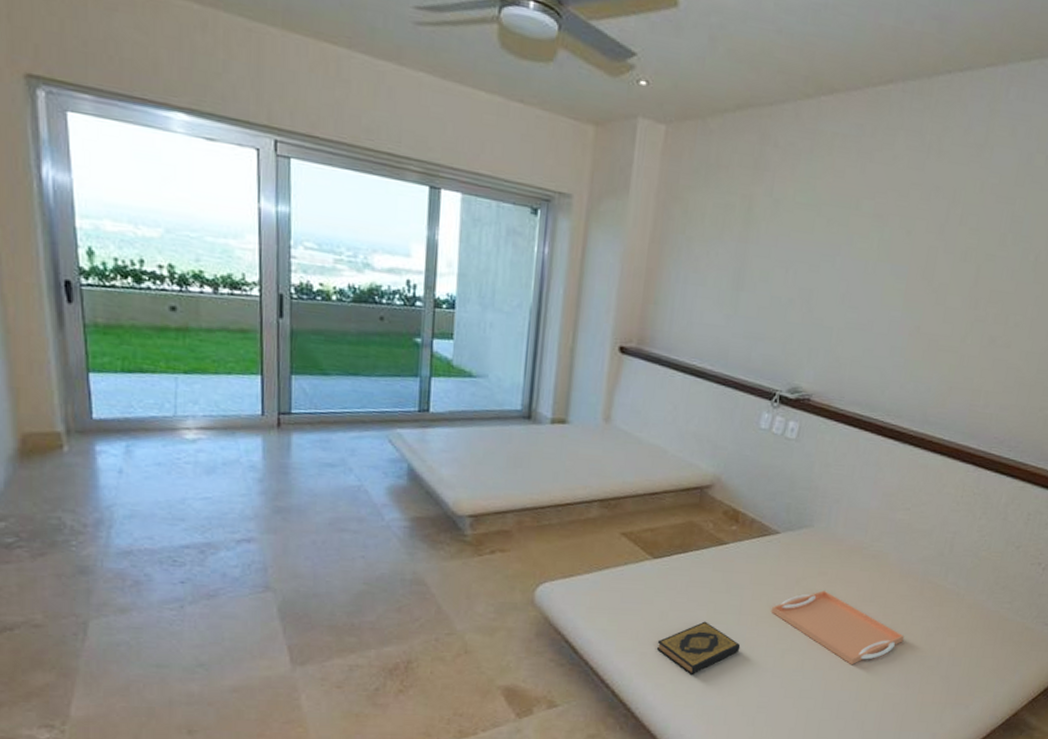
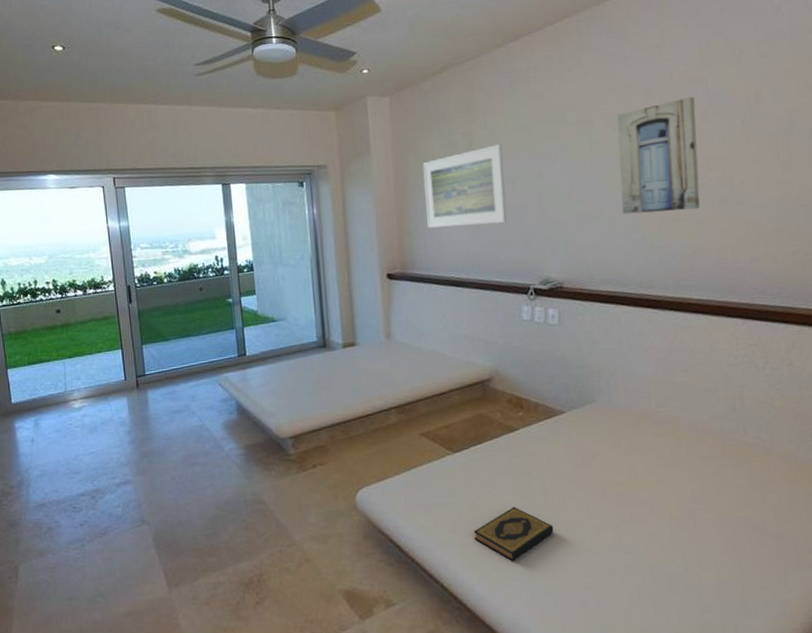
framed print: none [678,218,784,314] -> present [422,144,507,228]
serving tray: present [771,591,905,665] -> none [575,462,720,535]
wall art: none [891,215,998,343] -> present [617,97,700,215]

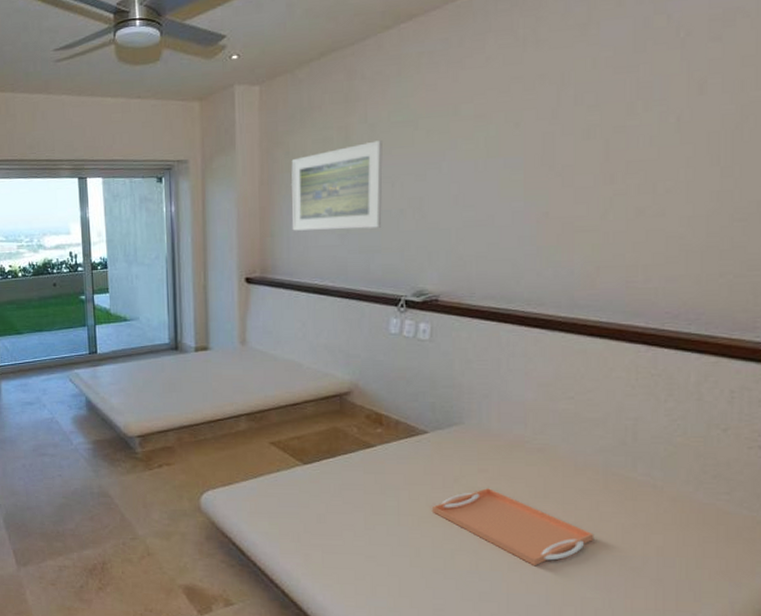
hardback book: present [473,506,554,561] -> none [319,522,405,575]
serving tray: none [575,462,720,535] -> present [433,488,595,567]
wall art: present [617,97,700,215] -> none [516,88,620,223]

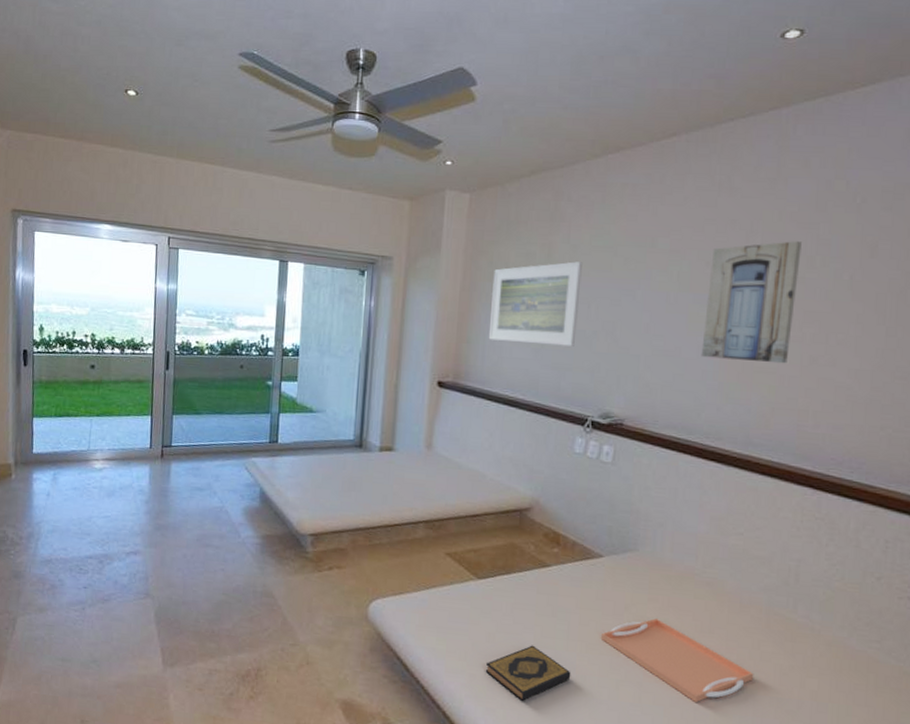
hardback book: none [319,522,405,575] -> present [485,645,571,701]
wall art: none [516,88,620,223] -> present [701,241,802,364]

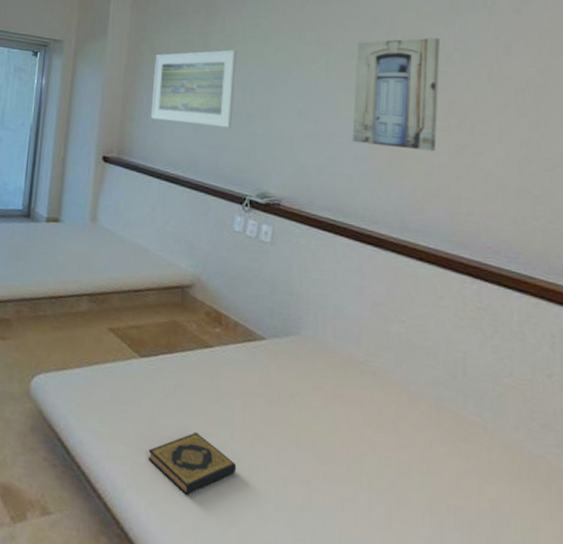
serving tray: present [601,618,754,703] -> none [267,409,429,507]

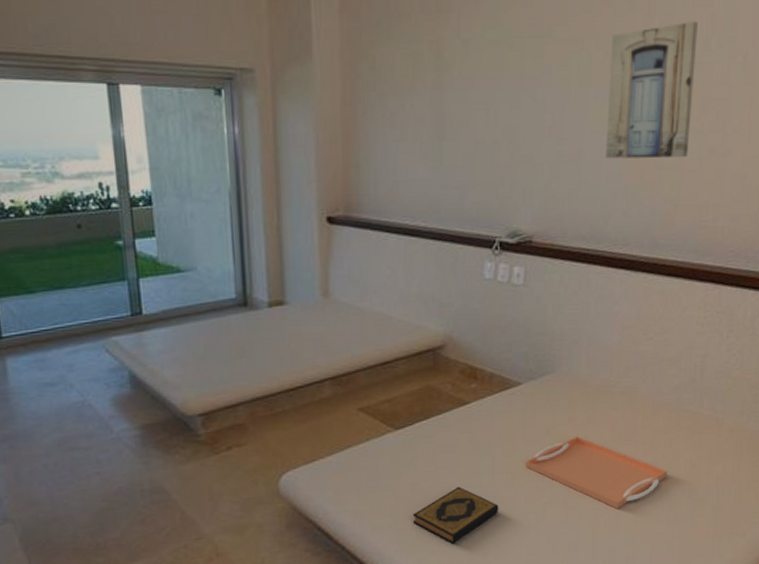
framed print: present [150,50,237,128] -> none [378,60,477,162]
serving tray: none [267,409,429,507] -> present [526,436,668,510]

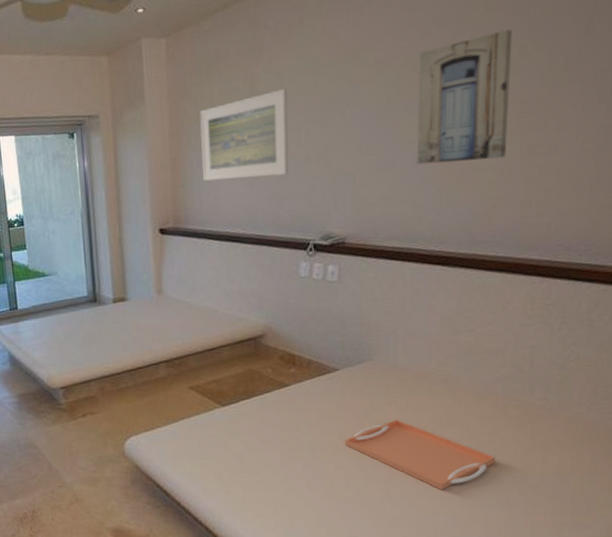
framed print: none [378,60,477,162] -> present [199,89,289,181]
hardback book: present [412,486,499,544] -> none [239,459,320,509]

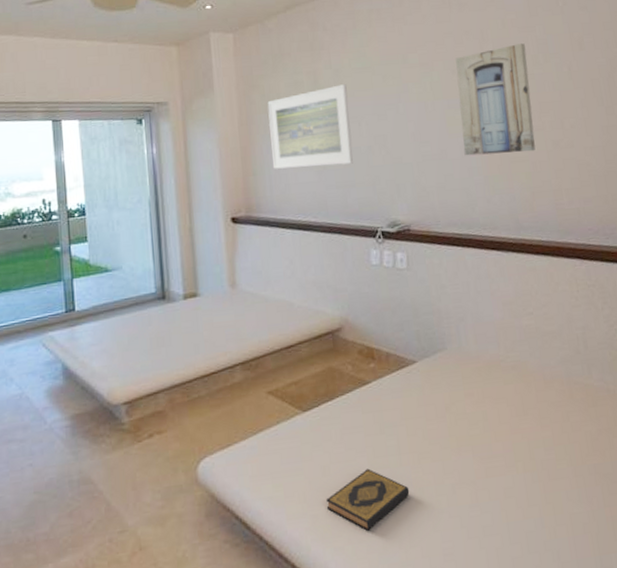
hardback book: none [239,459,320,509] -> present [325,468,410,531]
serving tray: present [345,420,496,491] -> none [430,412,571,489]

